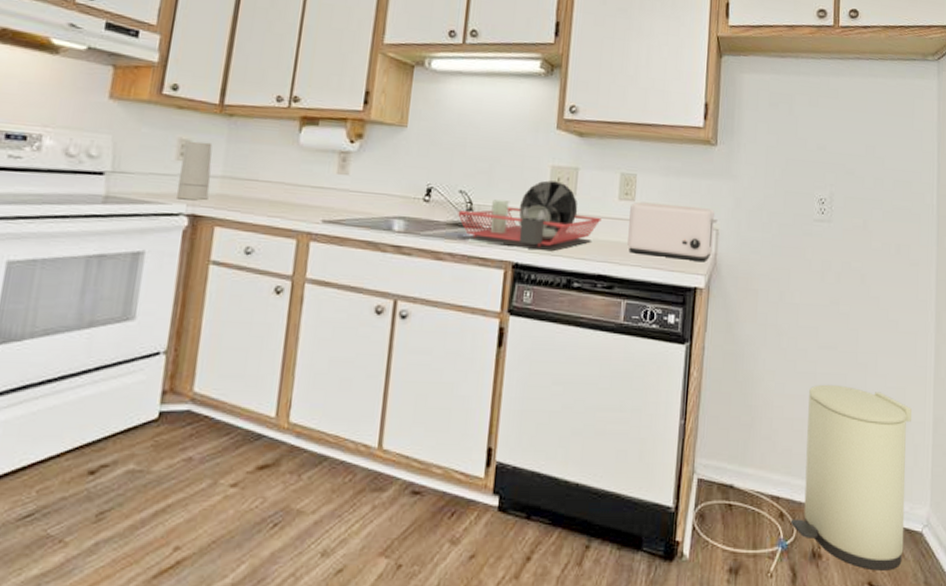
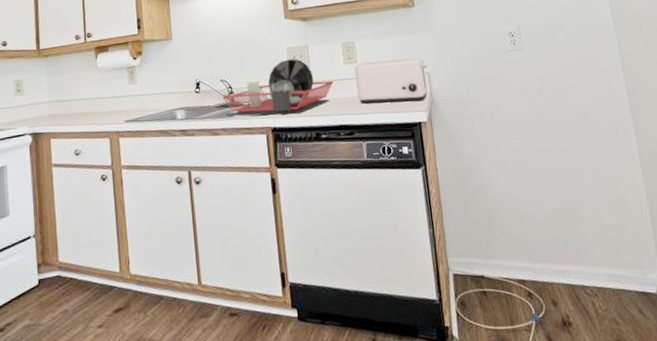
canister: present [177,140,213,201] -> none [19,79,42,124]
pedal bin: present [790,384,911,571] -> none [532,181,644,331]

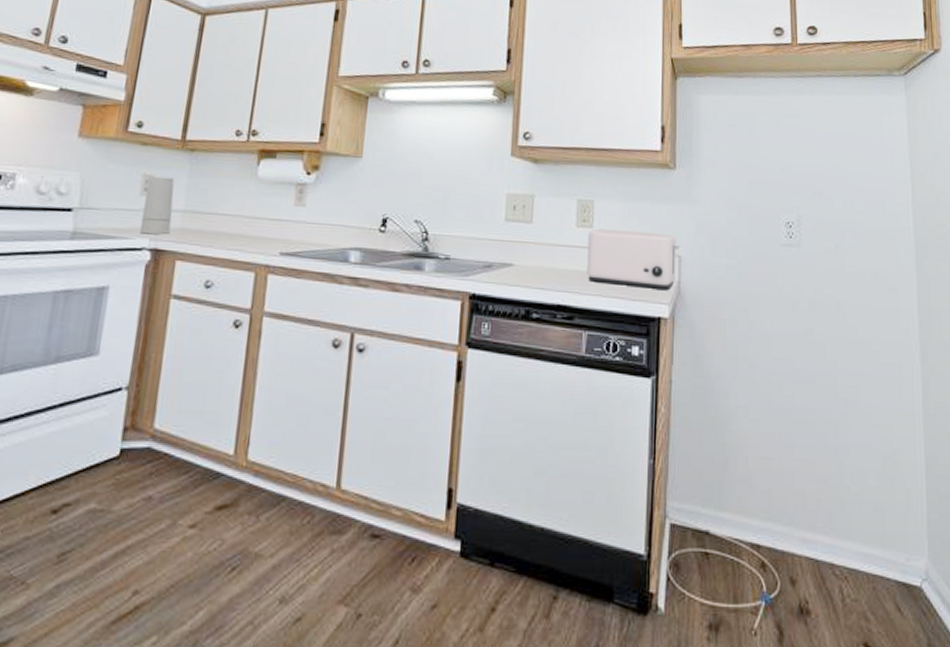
canister: none [19,79,42,124] -> present [140,176,175,235]
dish rack: present [223,59,334,117] -> none [414,208,559,282]

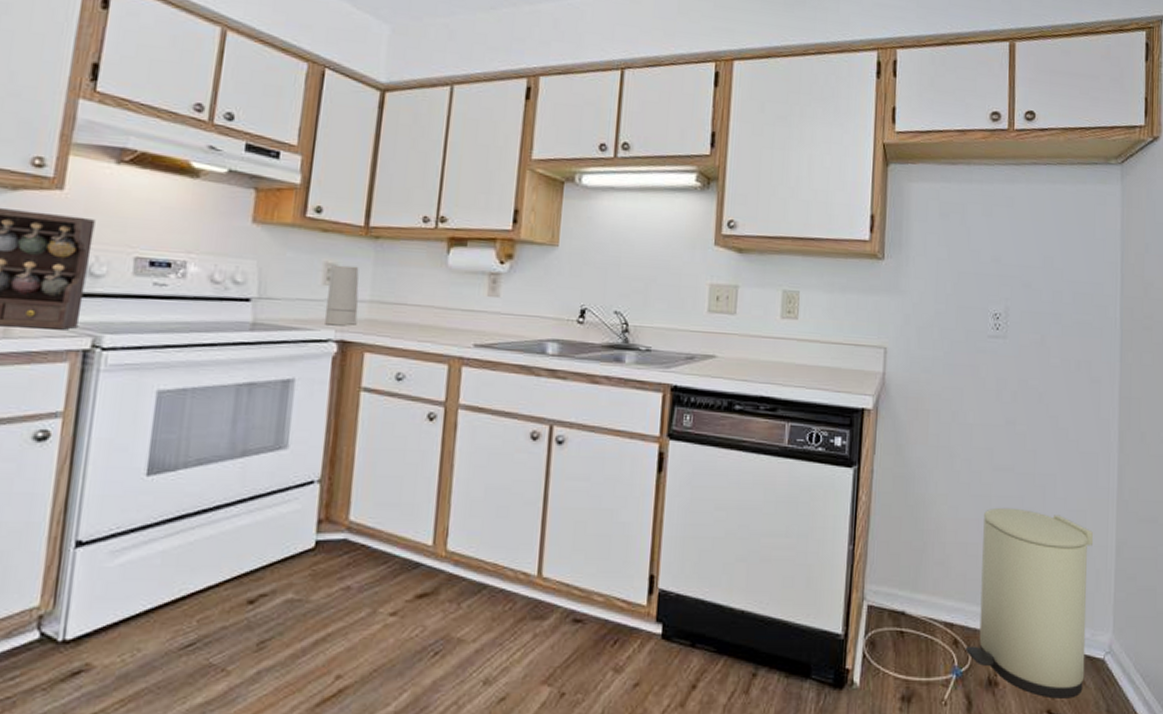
toaster: present [587,228,680,291] -> none [791,320,886,382]
pedal bin: none [773,421,902,630] -> present [965,507,1093,699]

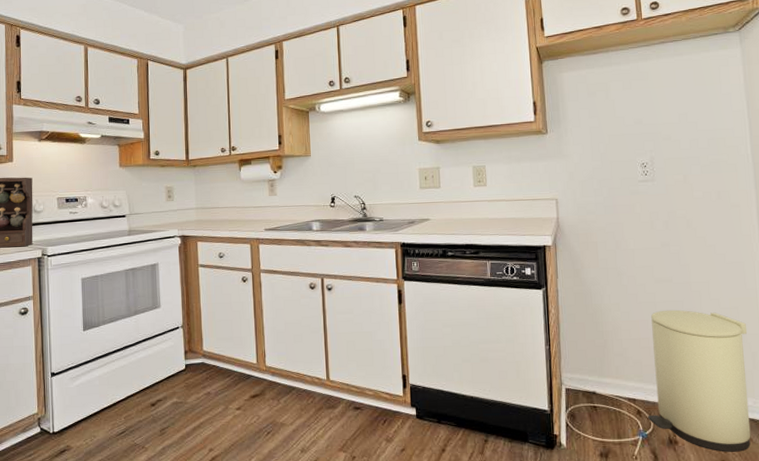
canister: present [325,264,359,326] -> none [170,186,190,227]

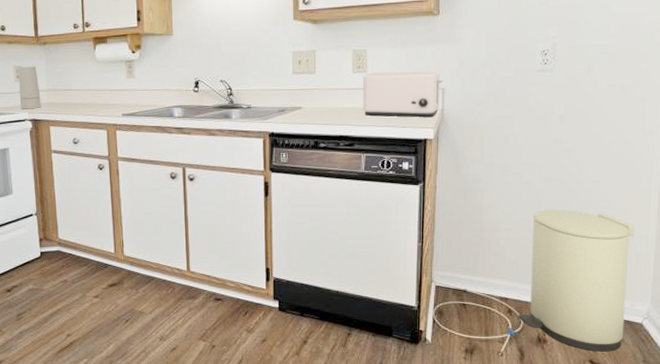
canister: none [170,186,190,227] -> present [18,66,42,110]
toaster: none [484,183,556,226] -> present [363,71,443,118]

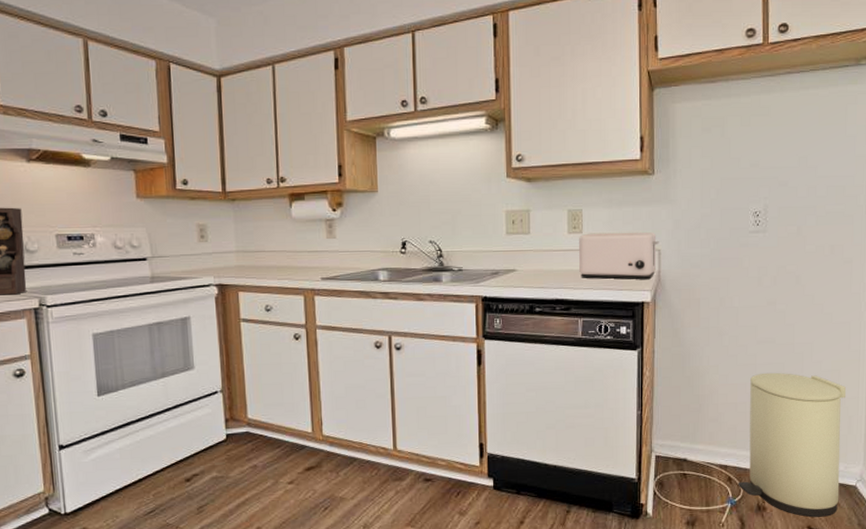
canister: present [18,66,42,110] -> none [202,225,229,273]

